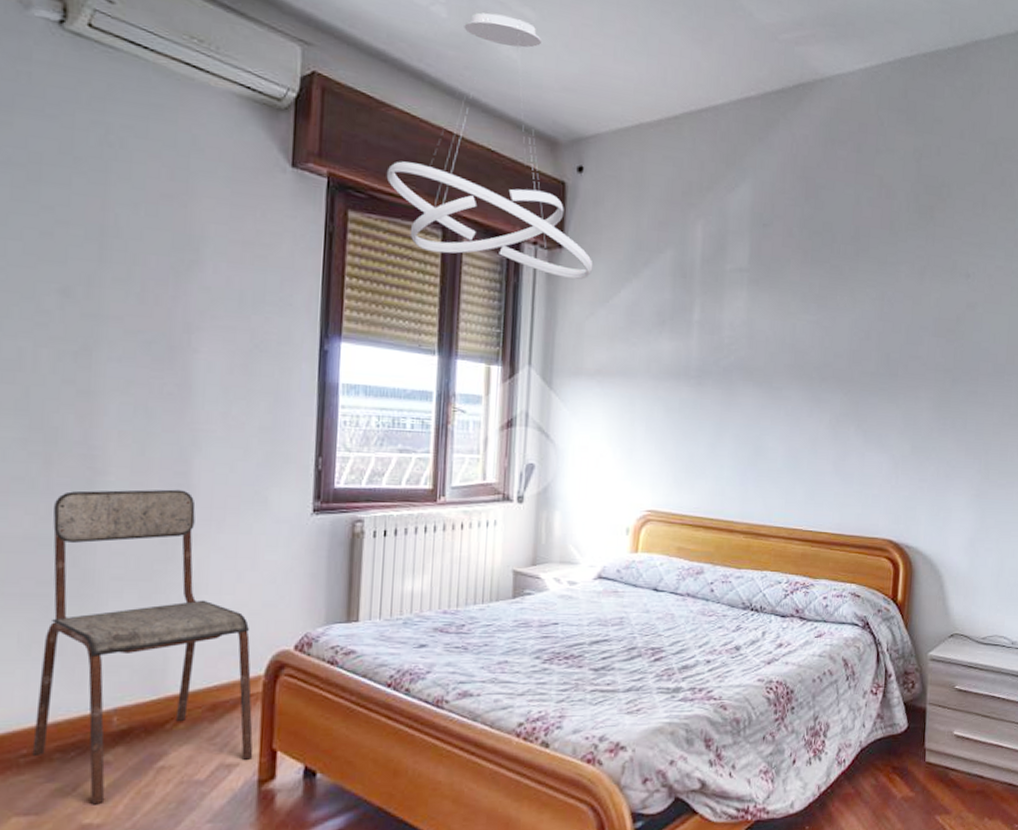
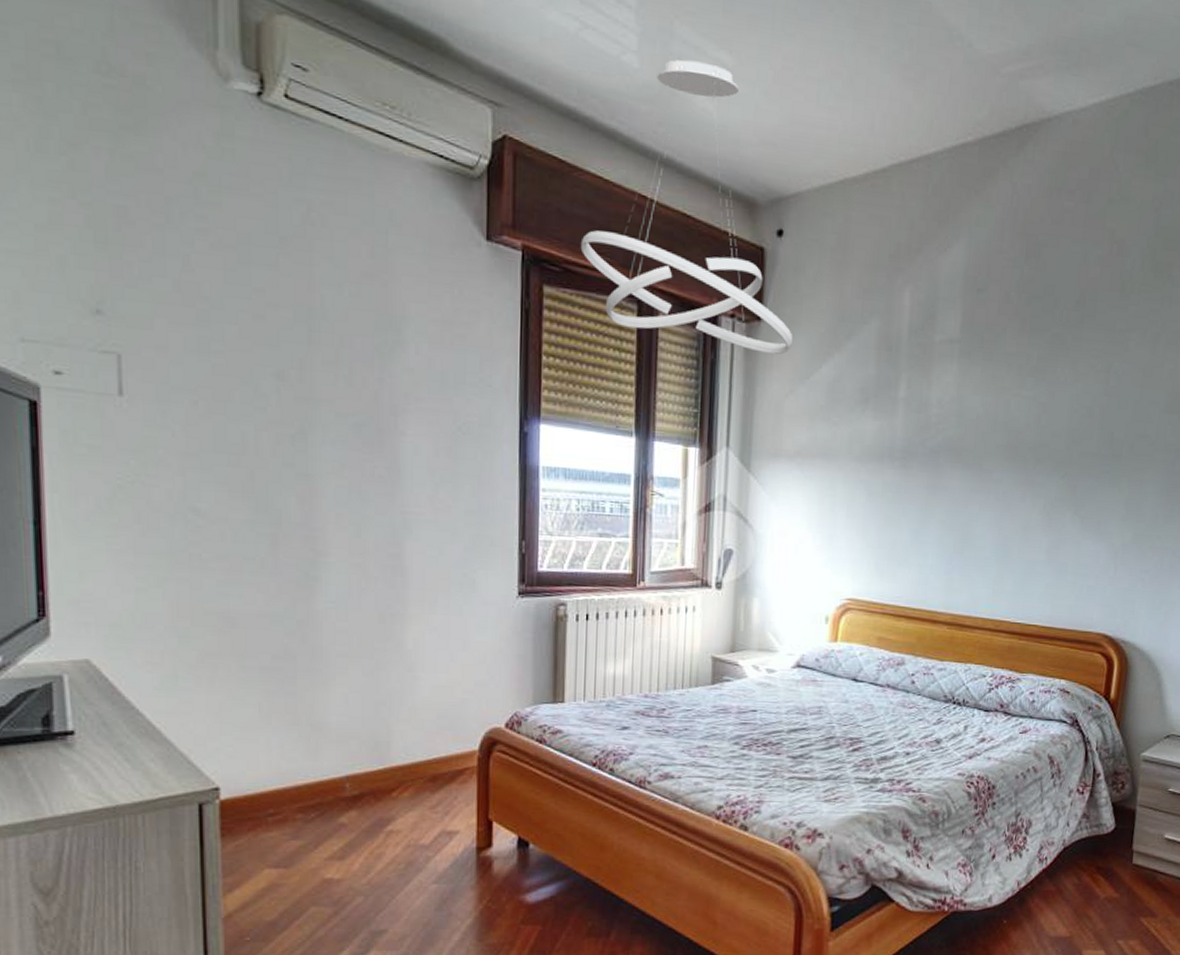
chair: present [32,489,254,805] -> none [278,570,471,862]

